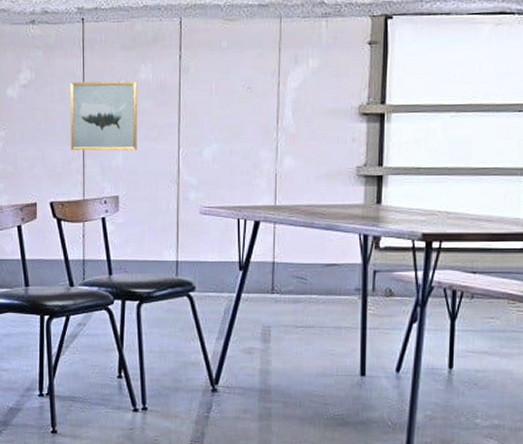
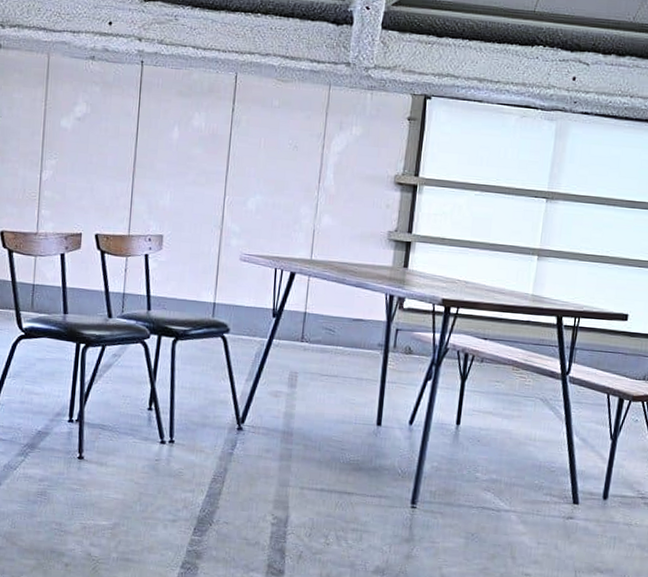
wall art: present [69,80,138,151] -> none [120,120,191,194]

